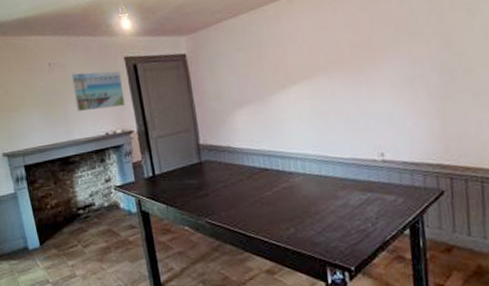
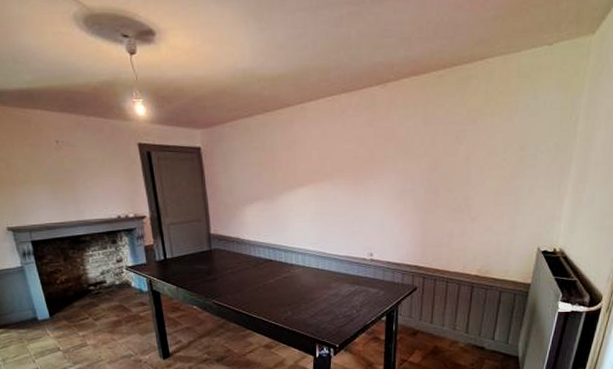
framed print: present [72,71,125,111] -> none [82,153,138,193]

